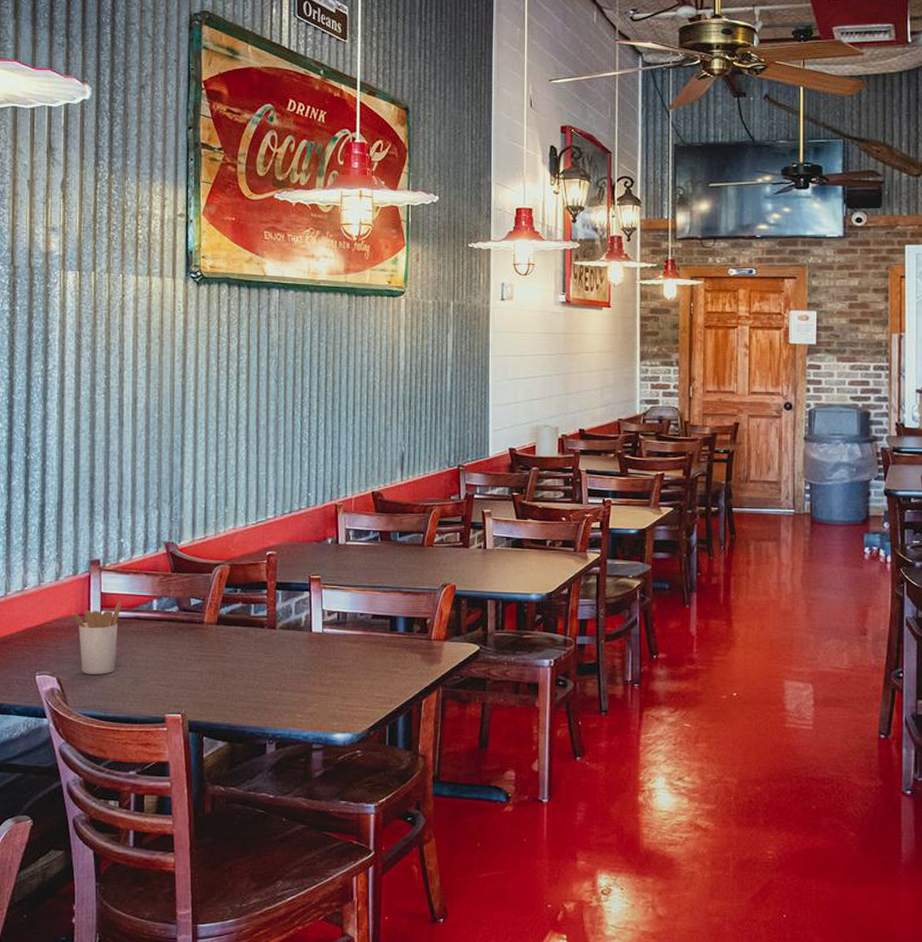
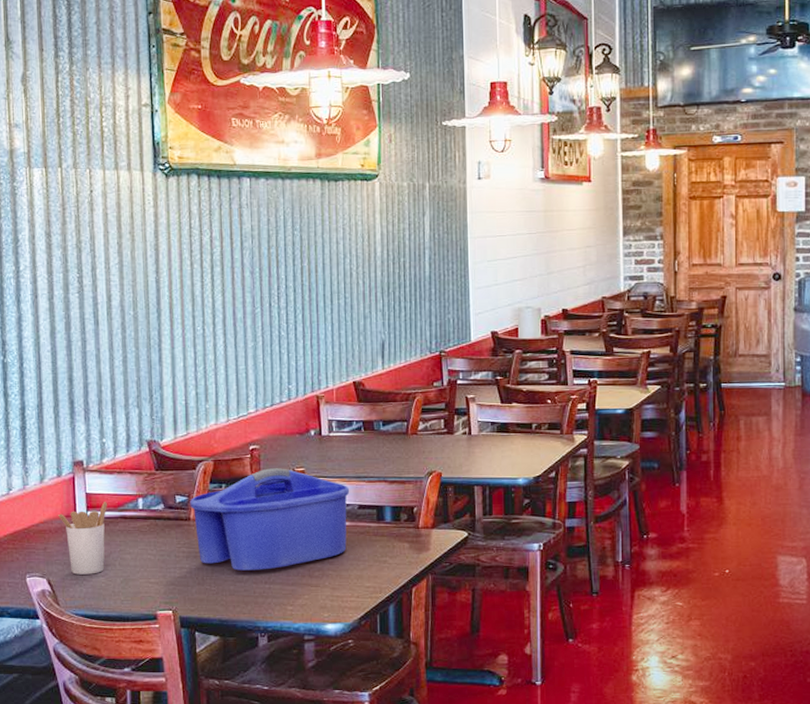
caddy: none [204,574,364,677] -> present [190,468,350,571]

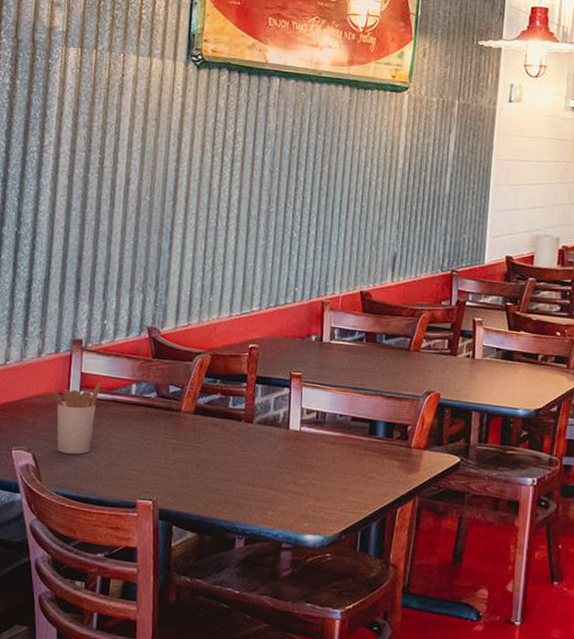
caddy: present [190,468,350,571] -> none [182,369,345,471]

